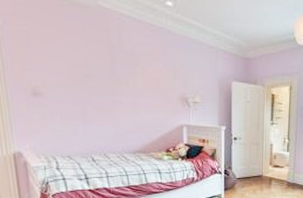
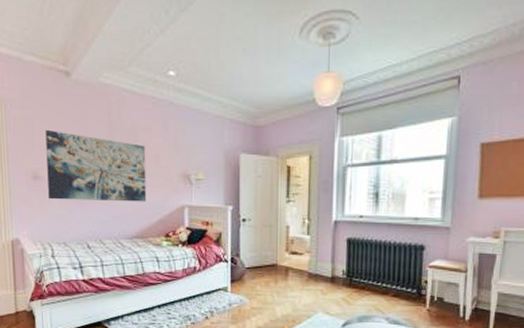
wall art: none [43,47,148,121] -> present [45,129,147,202]

